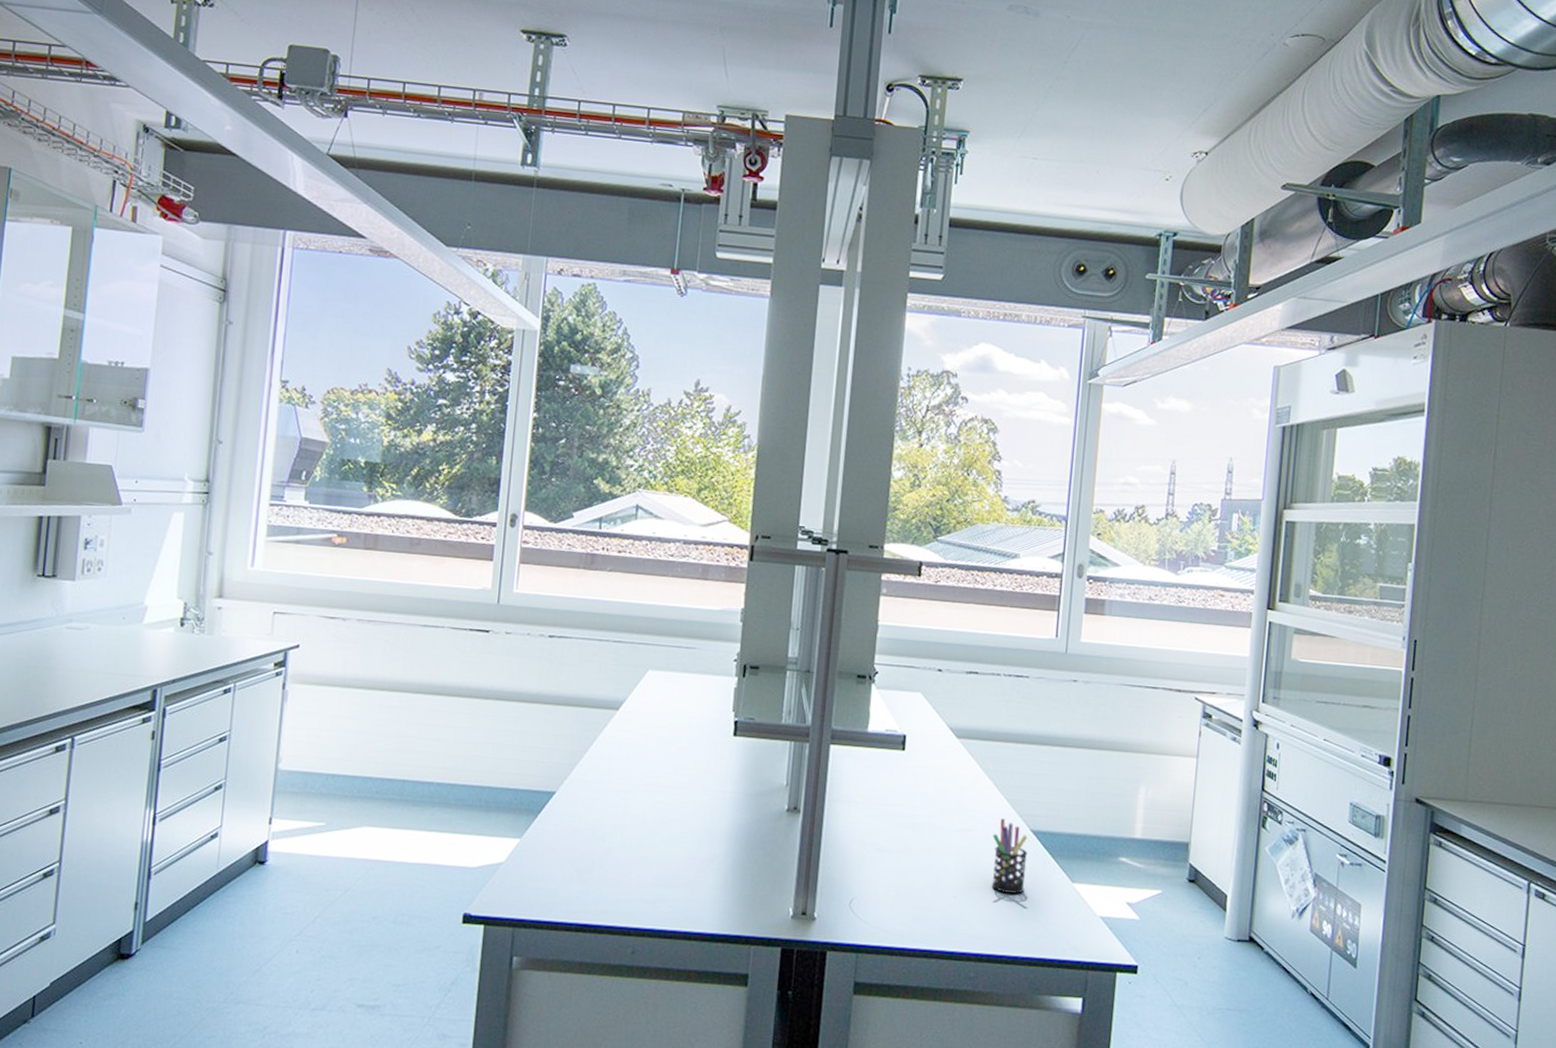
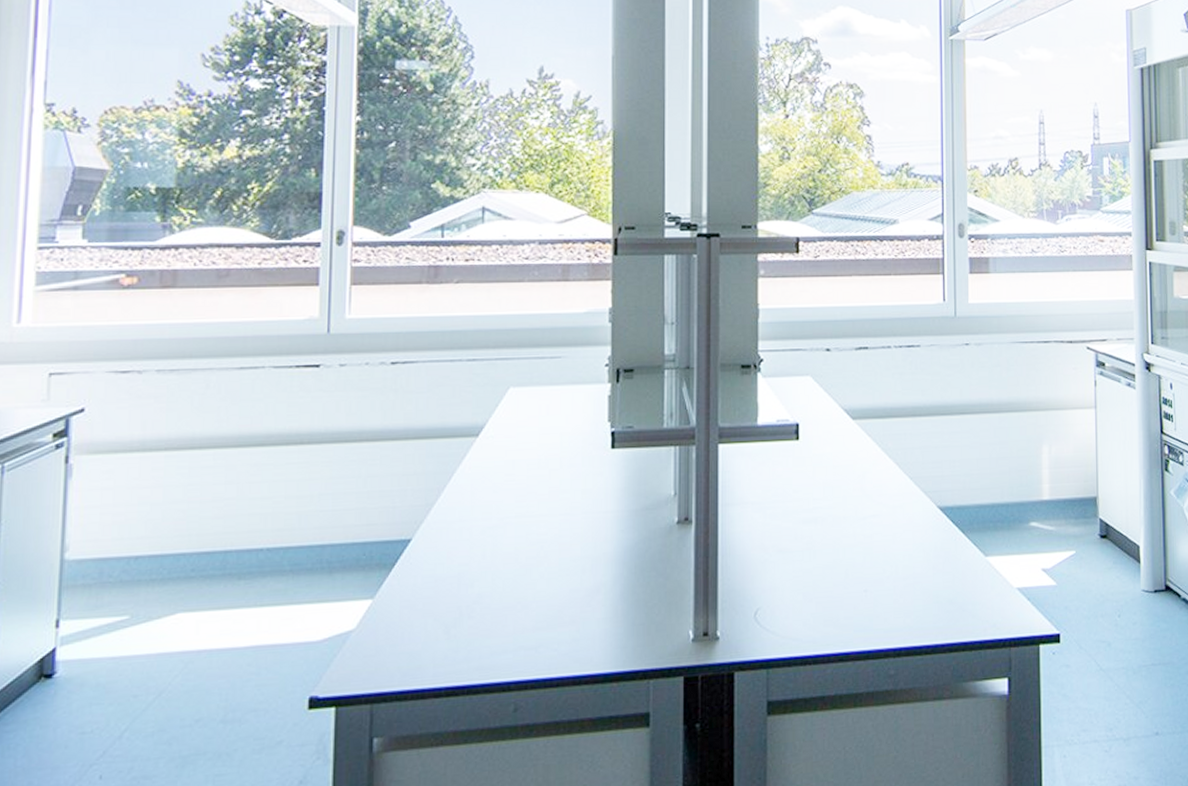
pen holder: present [991,818,1028,894] -> none [899,499,937,578]

